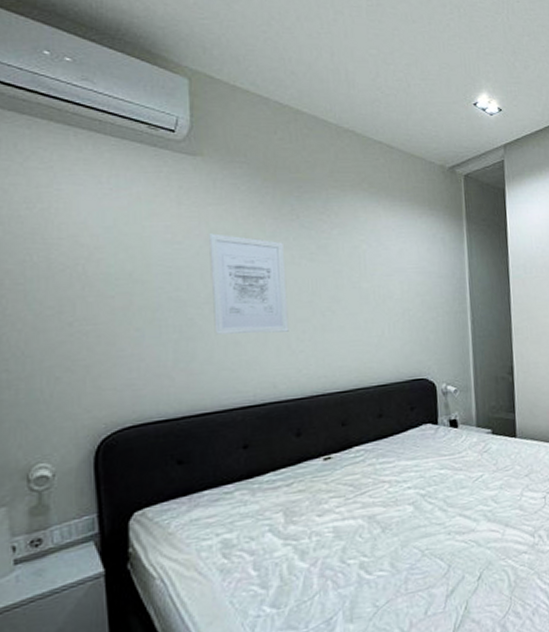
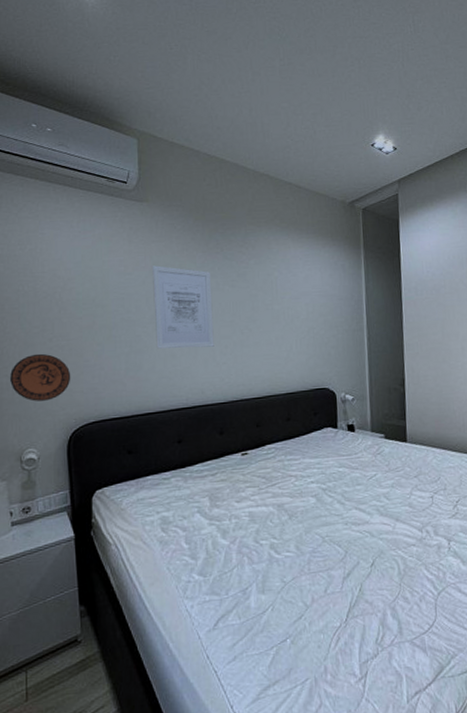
decorative plate: none [12,341,100,403] -> present [10,353,71,402]

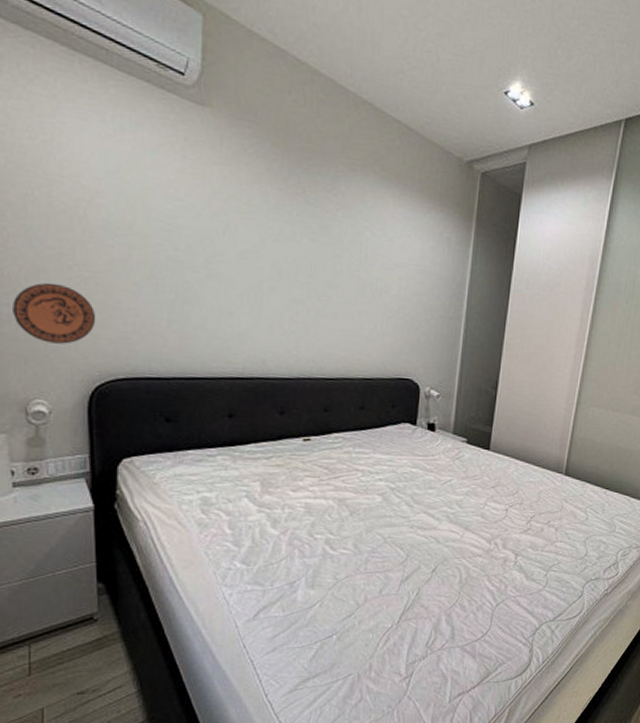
wall art: present [152,265,214,349] -> none [210,195,287,311]

